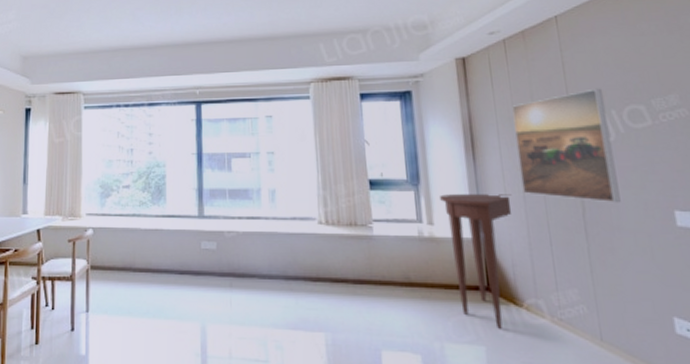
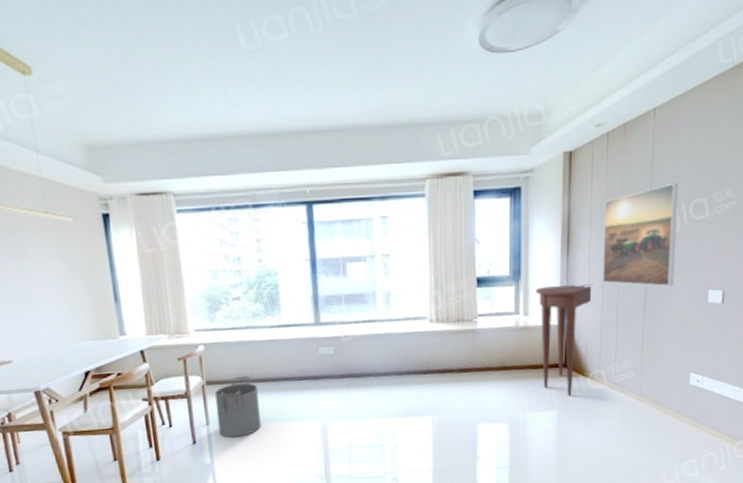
bucket: none [97,265,138,330] -> present [214,376,261,438]

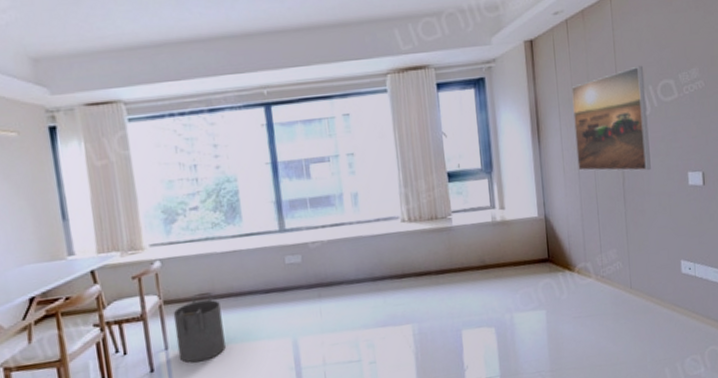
console table: present [536,284,594,396] -> none [510,172,576,293]

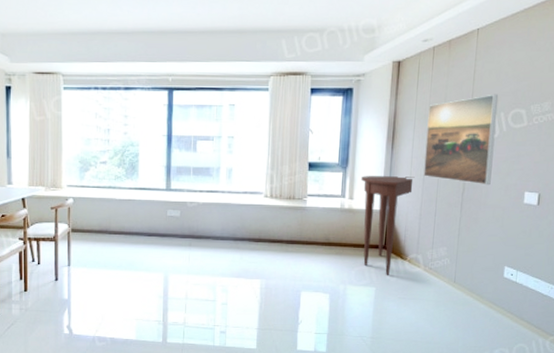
bucket: present [173,292,226,363] -> none [77,228,113,279]
console table: none [510,172,576,293] -> present [361,176,415,275]

